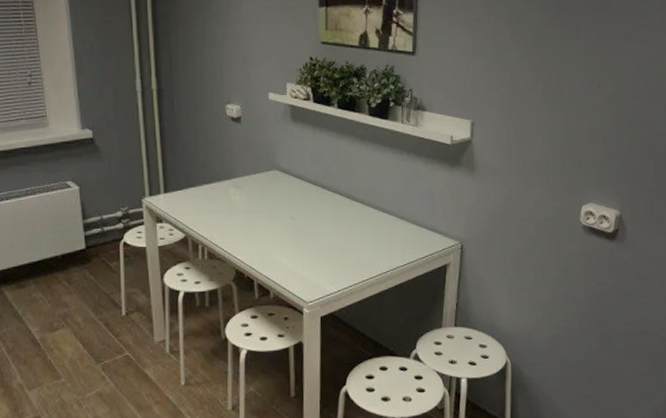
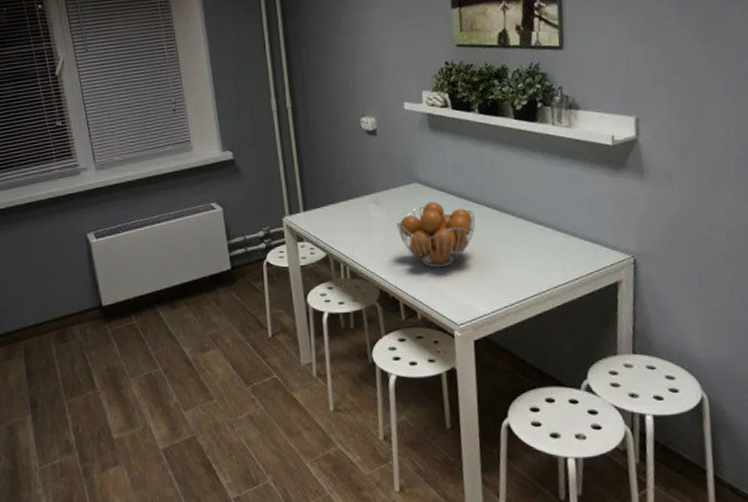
fruit basket: none [255,188,328,250] -> present [396,201,476,268]

